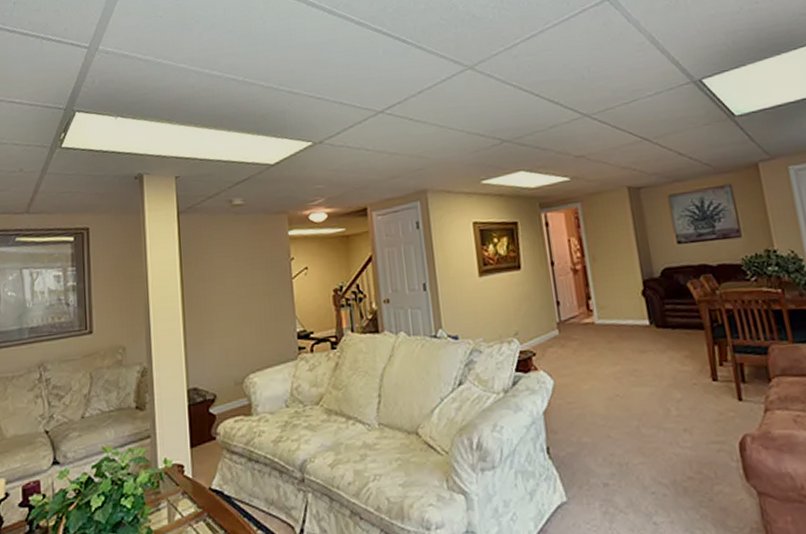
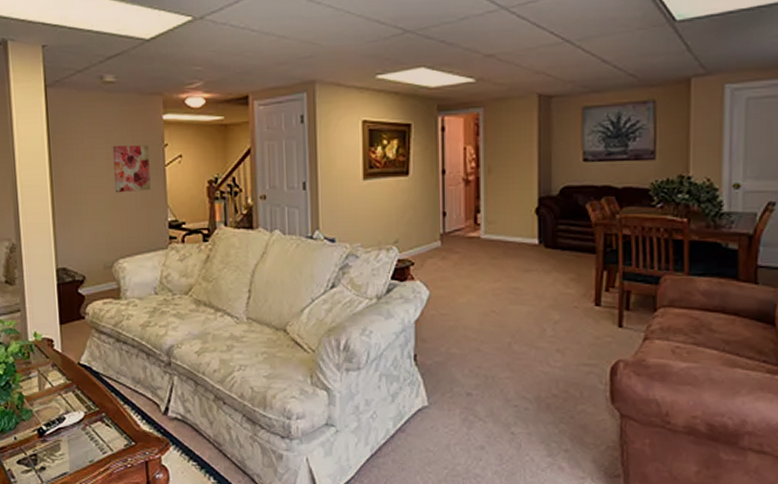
wall art: none [241,260,279,309] -> present [112,145,151,193]

